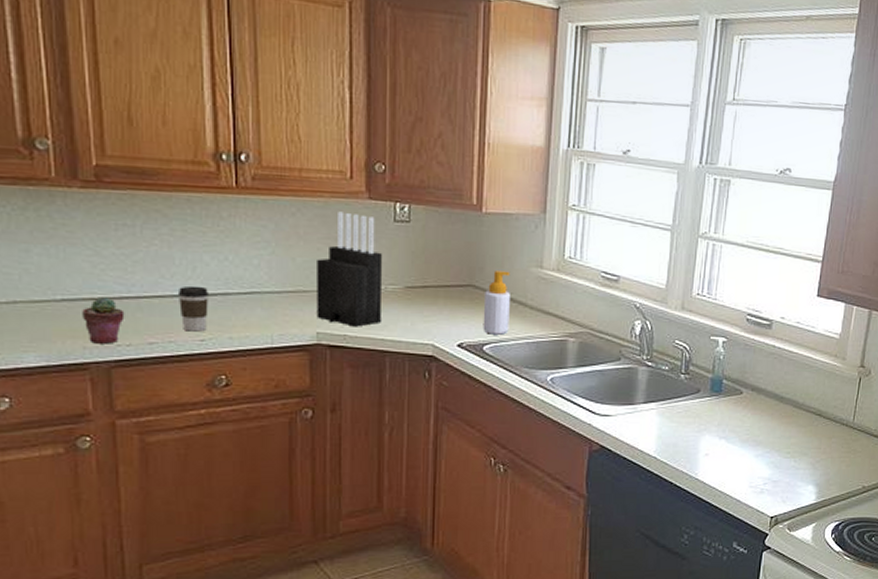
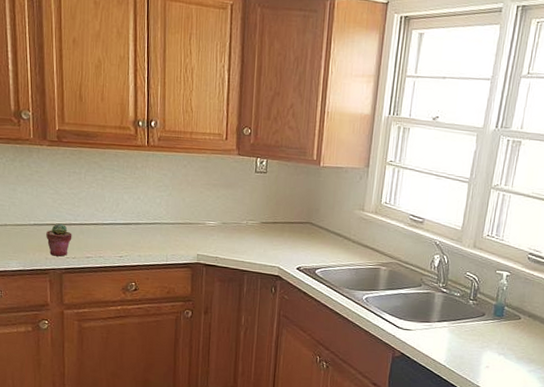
coffee cup: present [177,285,208,332] -> none [106,217,126,250]
knife block: present [317,211,382,327] -> none [198,164,245,252]
soap bottle: present [483,271,511,335] -> none [316,212,339,262]

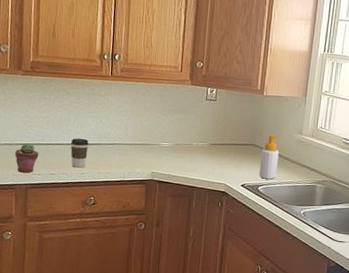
coffee cup: none [106,217,126,250] -> present [70,138,89,168]
soap bottle: none [316,212,339,262] -> present [259,135,280,180]

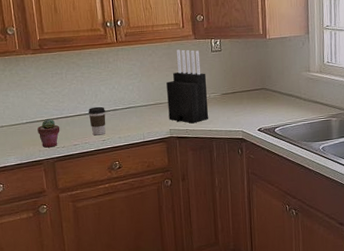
knife block: none [152,93,197,170] -> present [166,49,208,124]
soap bottle: present [259,135,280,180] -> none [272,76,291,121]

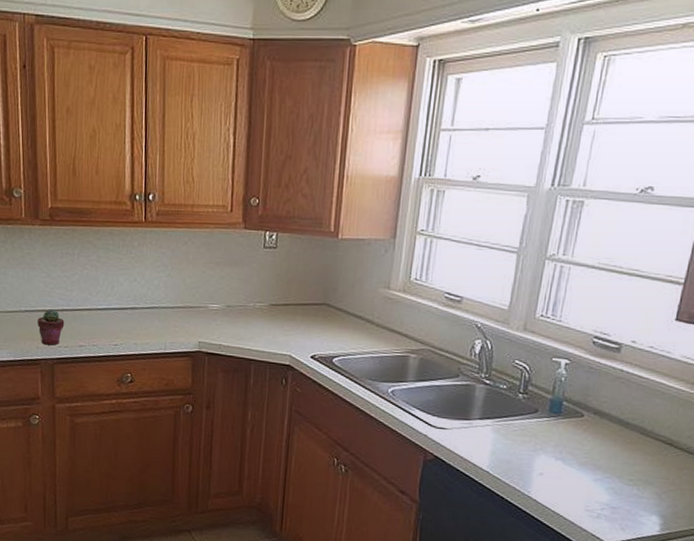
coffee cup: present [88,106,106,136] -> none [100,301,122,338]
knife block: present [166,49,208,124] -> none [199,240,252,338]

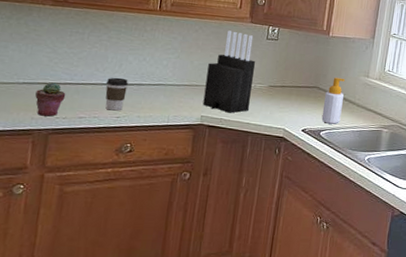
coffee cup: none [100,301,122,338] -> present [105,77,128,111]
knife block: none [199,240,252,338] -> present [203,30,255,113]
soap bottle: none [333,291,360,349] -> present [321,77,345,124]

